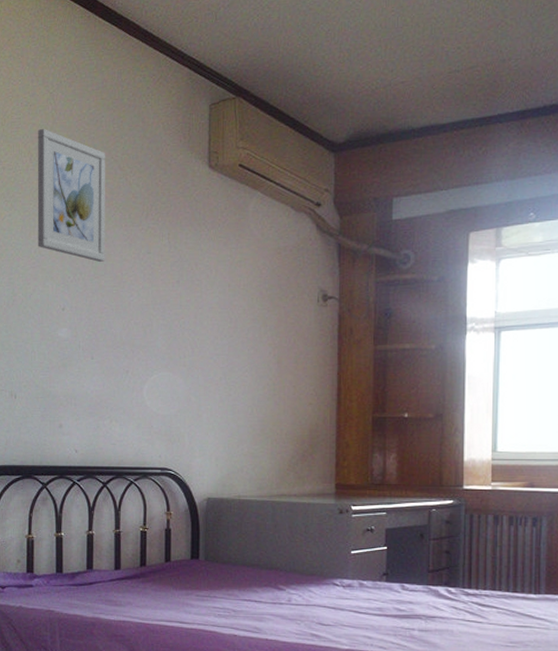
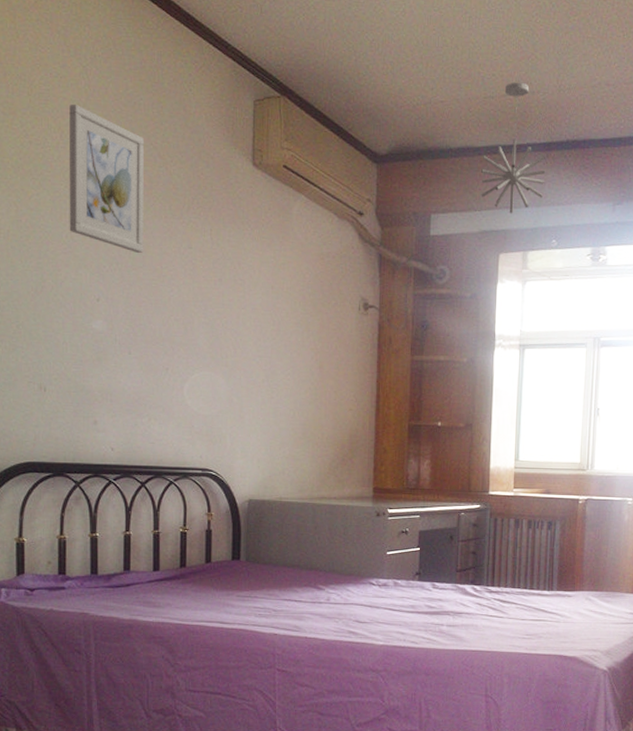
pendant light: none [447,51,520,190] -> present [481,82,546,214]

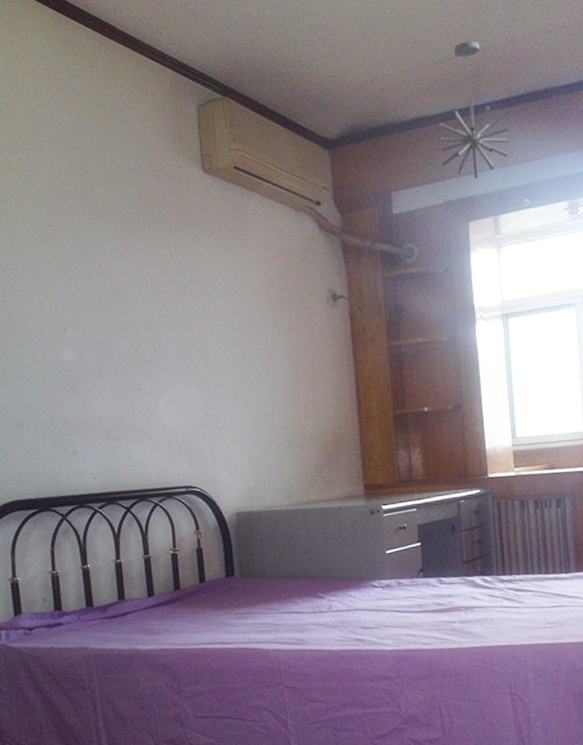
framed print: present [69,104,144,253] -> none [17,139,104,277]

